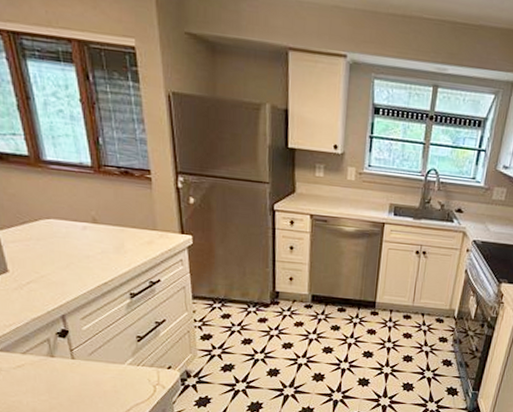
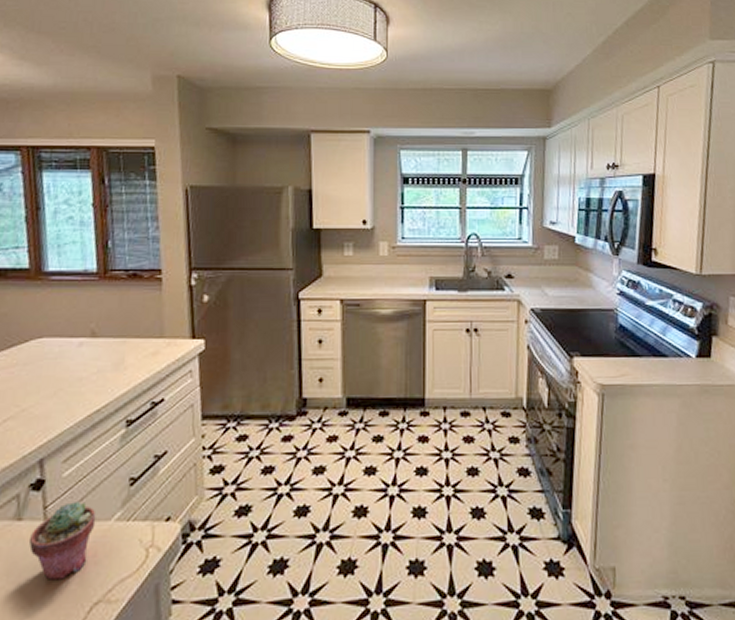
potted succulent: none [61,348,113,400] -> present [28,501,96,580]

